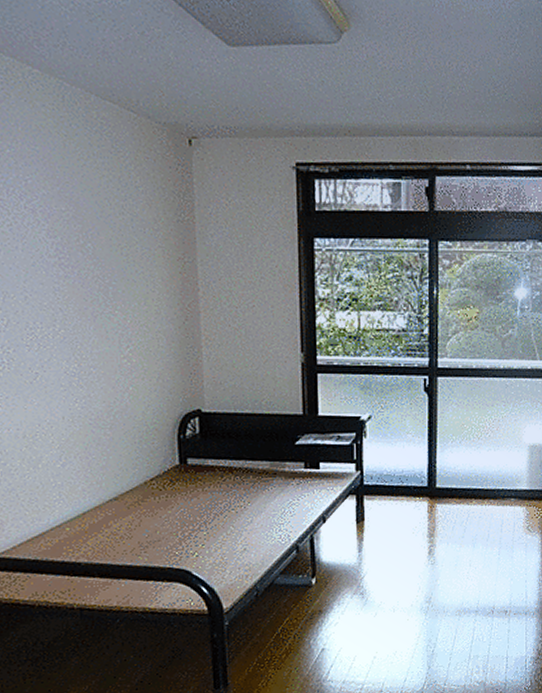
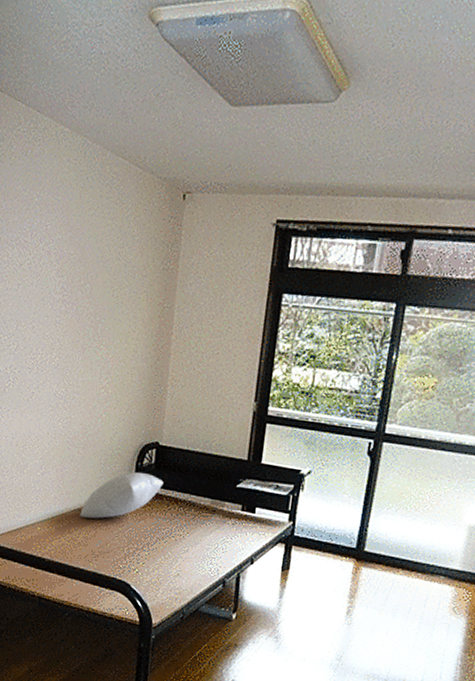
pillow: none [117,445,213,507] -> present [80,472,164,519]

